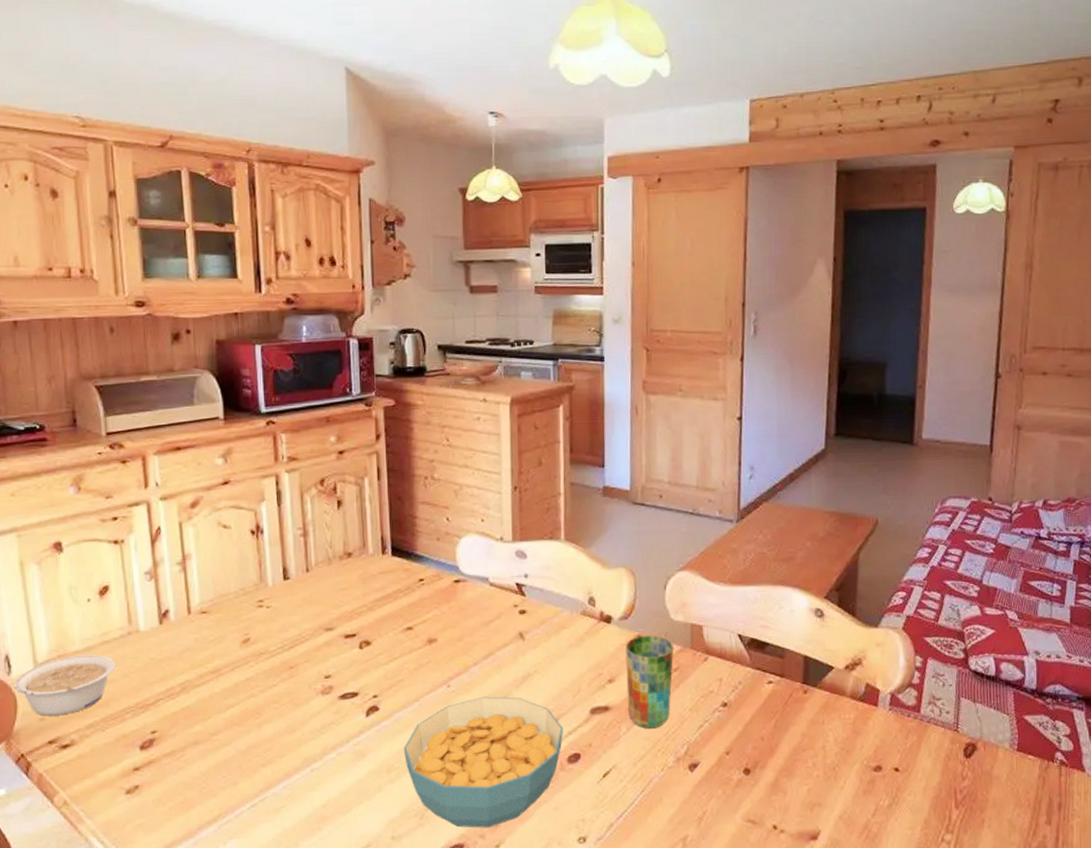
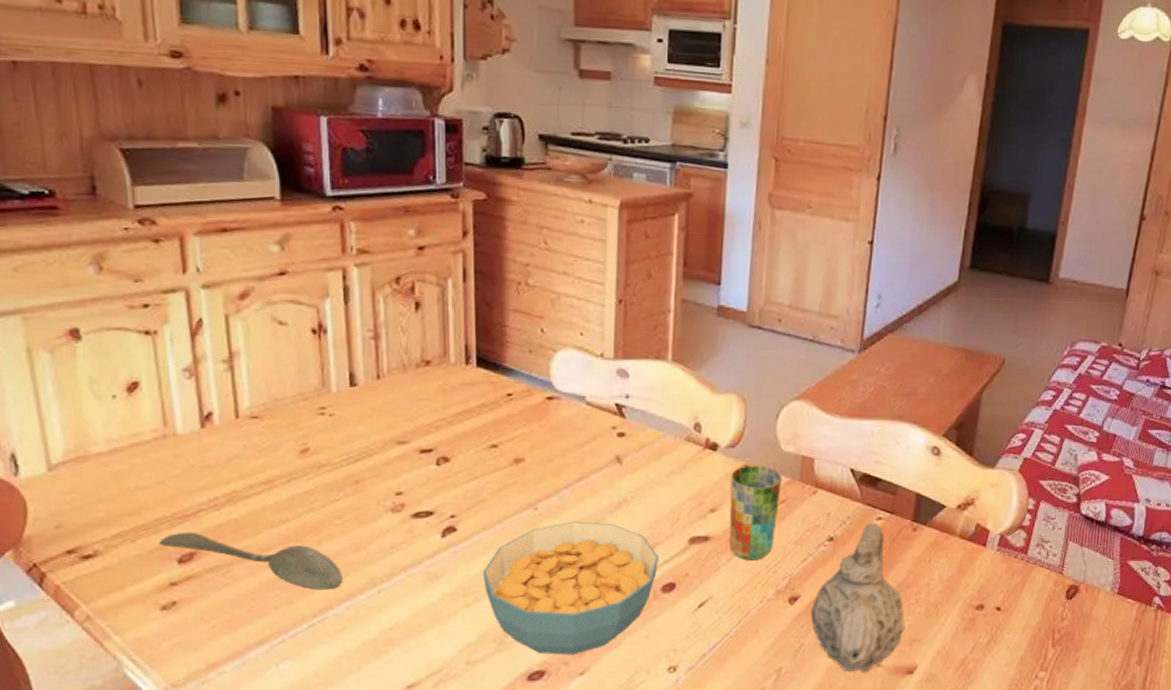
legume: present [14,654,116,716] -> none [22,457,148,523]
spoon: none [124,720,280,771] -> present [159,532,342,590]
teapot: none [710,686,805,840] -> present [809,522,905,673]

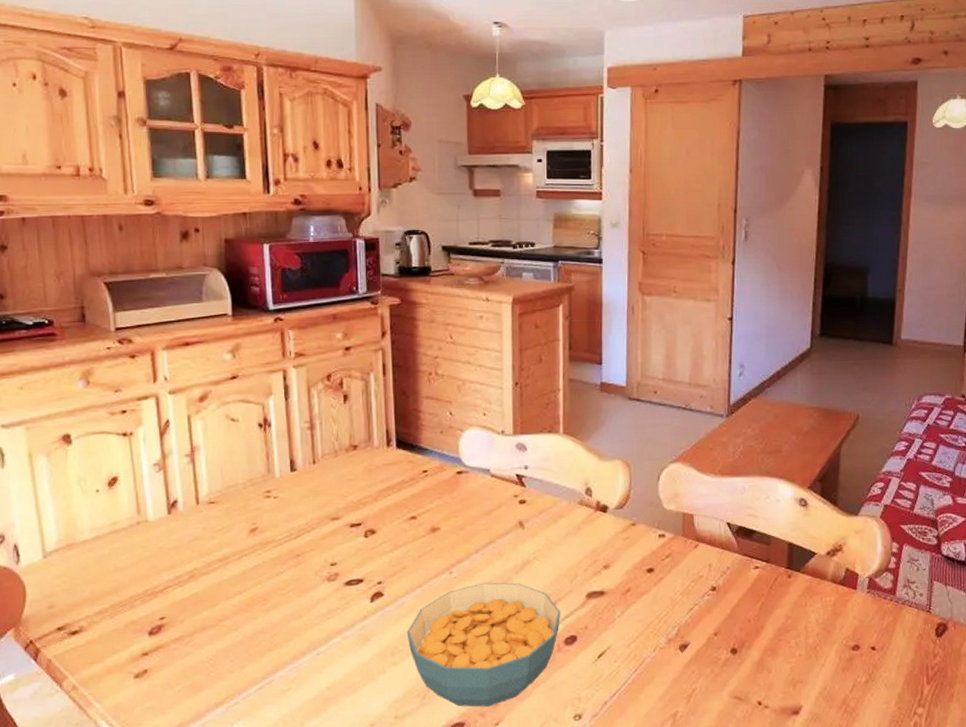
spoon: present [159,532,342,590] -> none [133,606,287,655]
cup: present [729,465,782,560] -> none [620,523,666,612]
teapot: present [809,522,905,673] -> none [699,571,788,715]

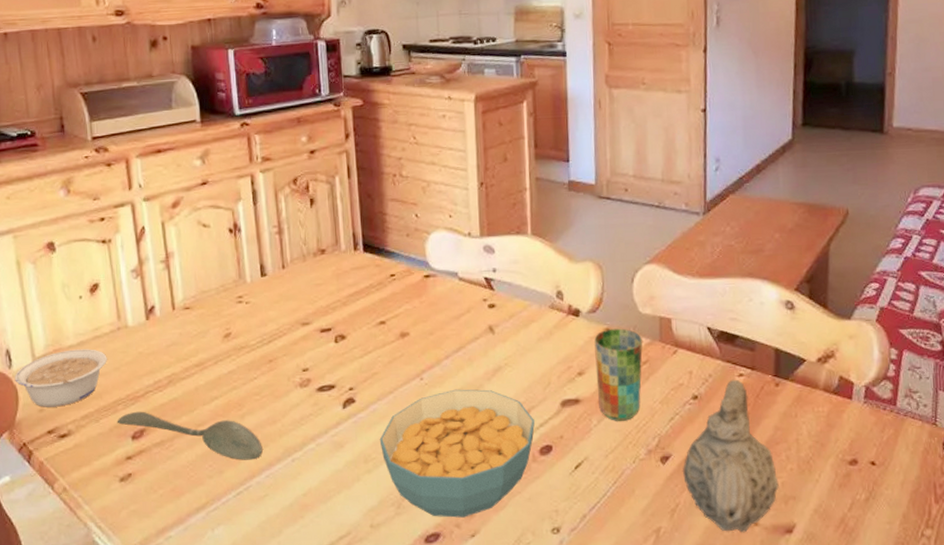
legume: none [22,543,125,604] -> present [15,349,107,408]
spoon: none [133,606,287,655] -> present [117,411,263,460]
cup: none [620,523,666,612] -> present [594,328,643,421]
teapot: none [699,571,788,715] -> present [682,379,779,533]

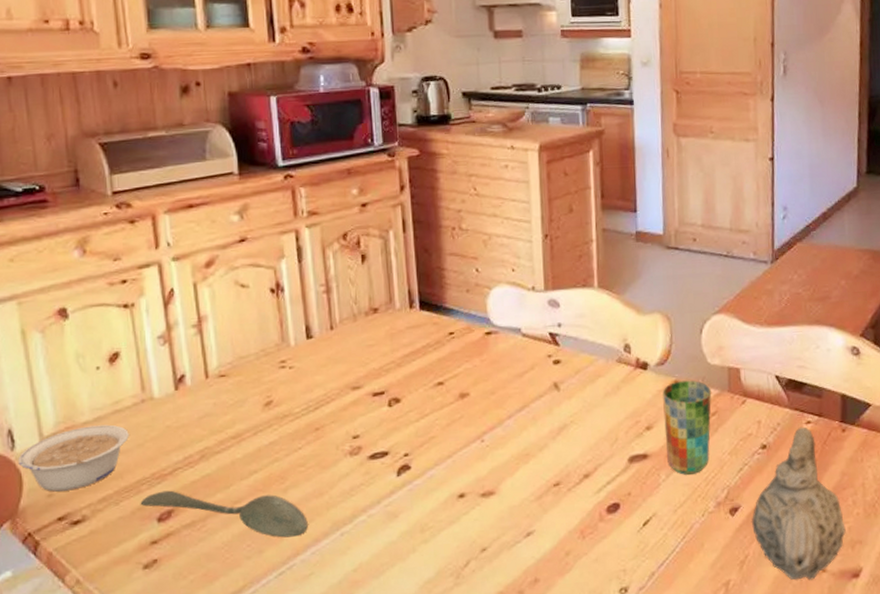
cereal bowl: present [379,389,535,518] -> none [437,449,602,585]

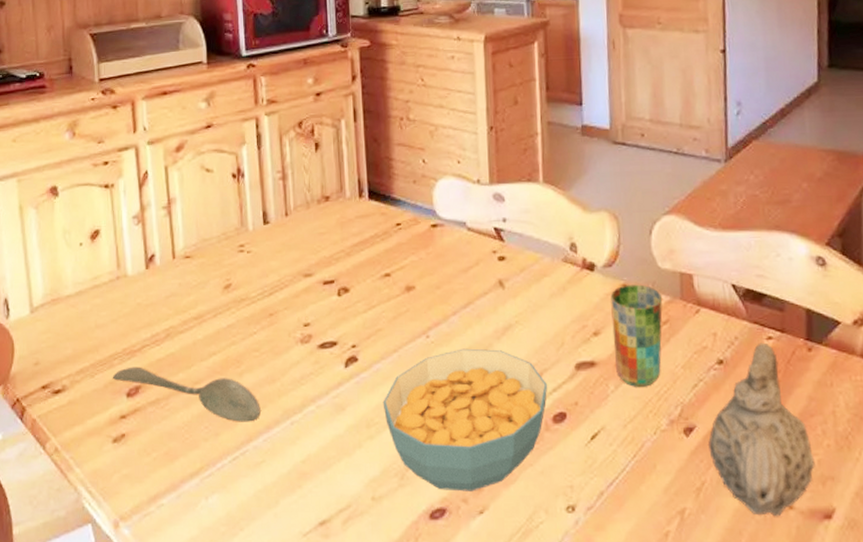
legume: present [18,424,129,492] -> none [12,299,105,361]
cereal bowl: none [437,449,602,585] -> present [382,348,547,492]

